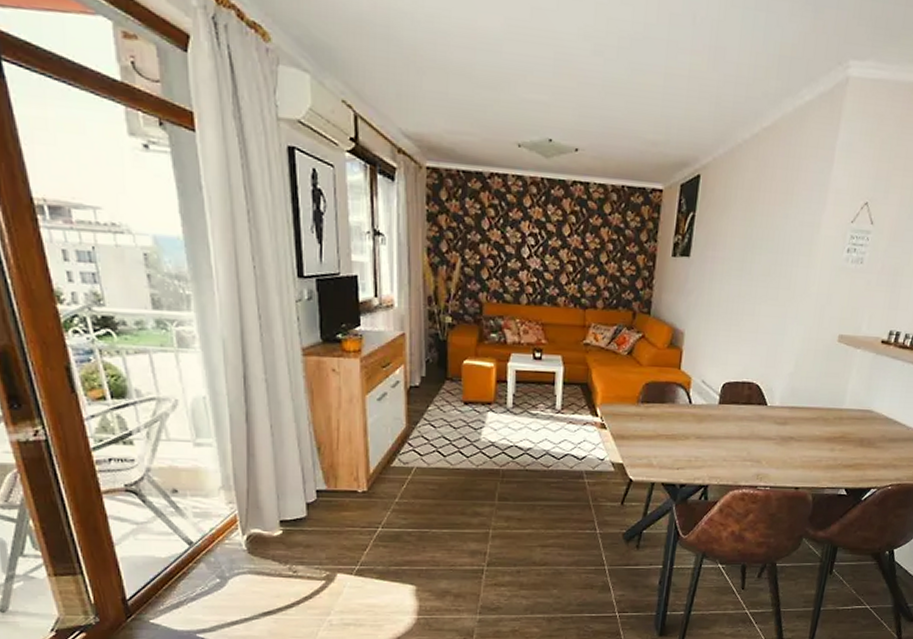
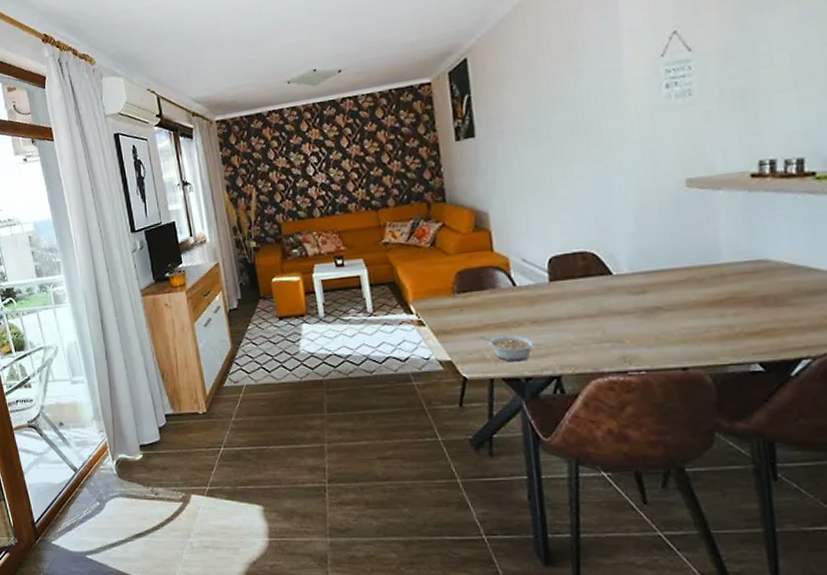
legume: none [651,445,695,470] -> present [479,334,535,362]

